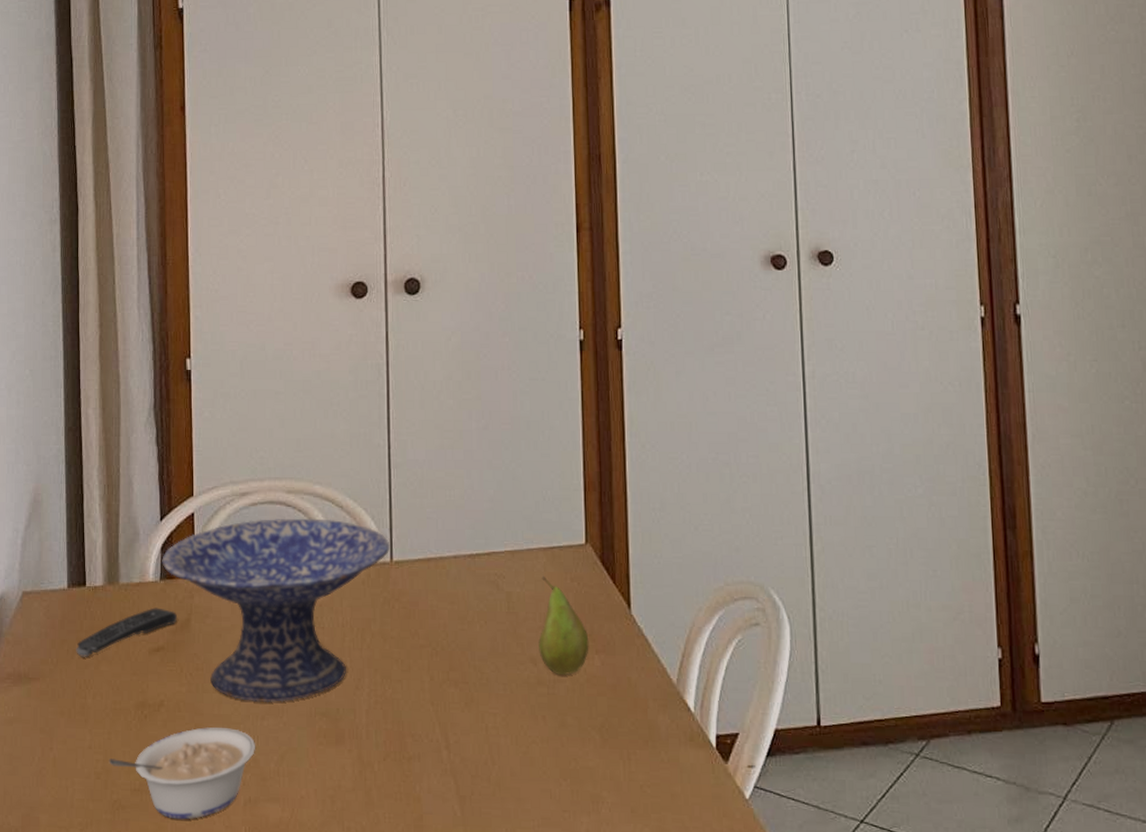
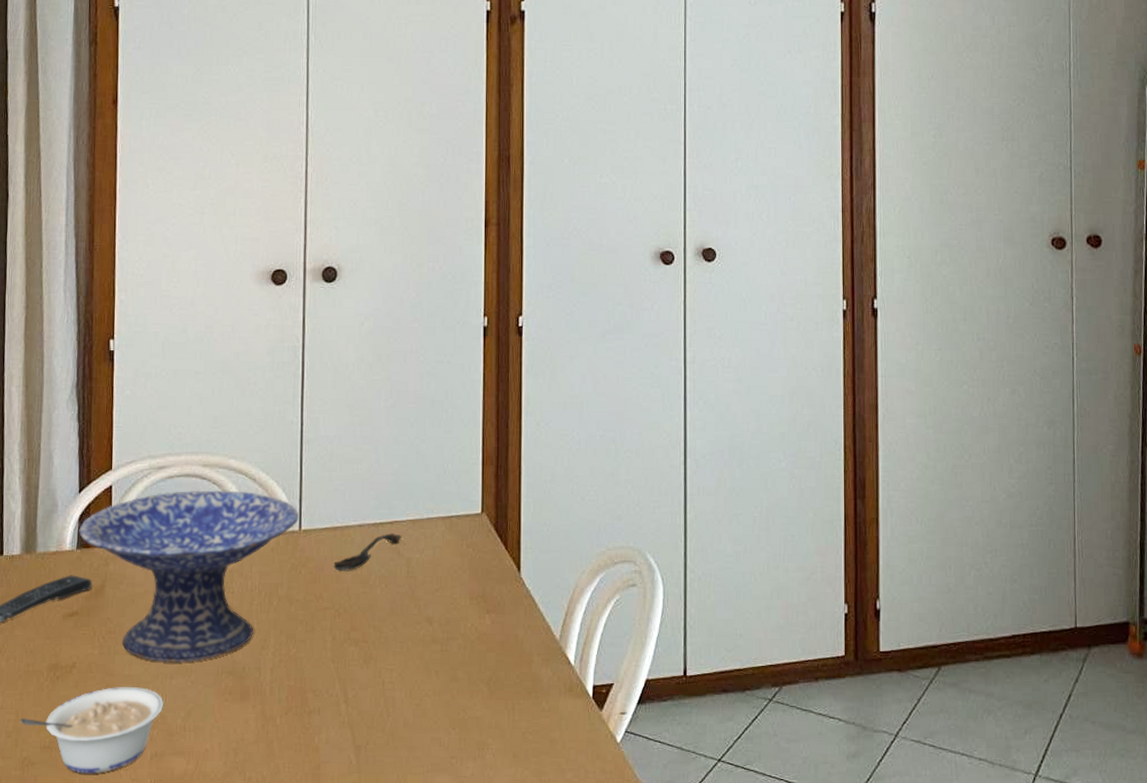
spoon: none [428,565,500,607] -> present [333,533,401,572]
fruit: present [538,575,589,675] -> none [434,542,481,633]

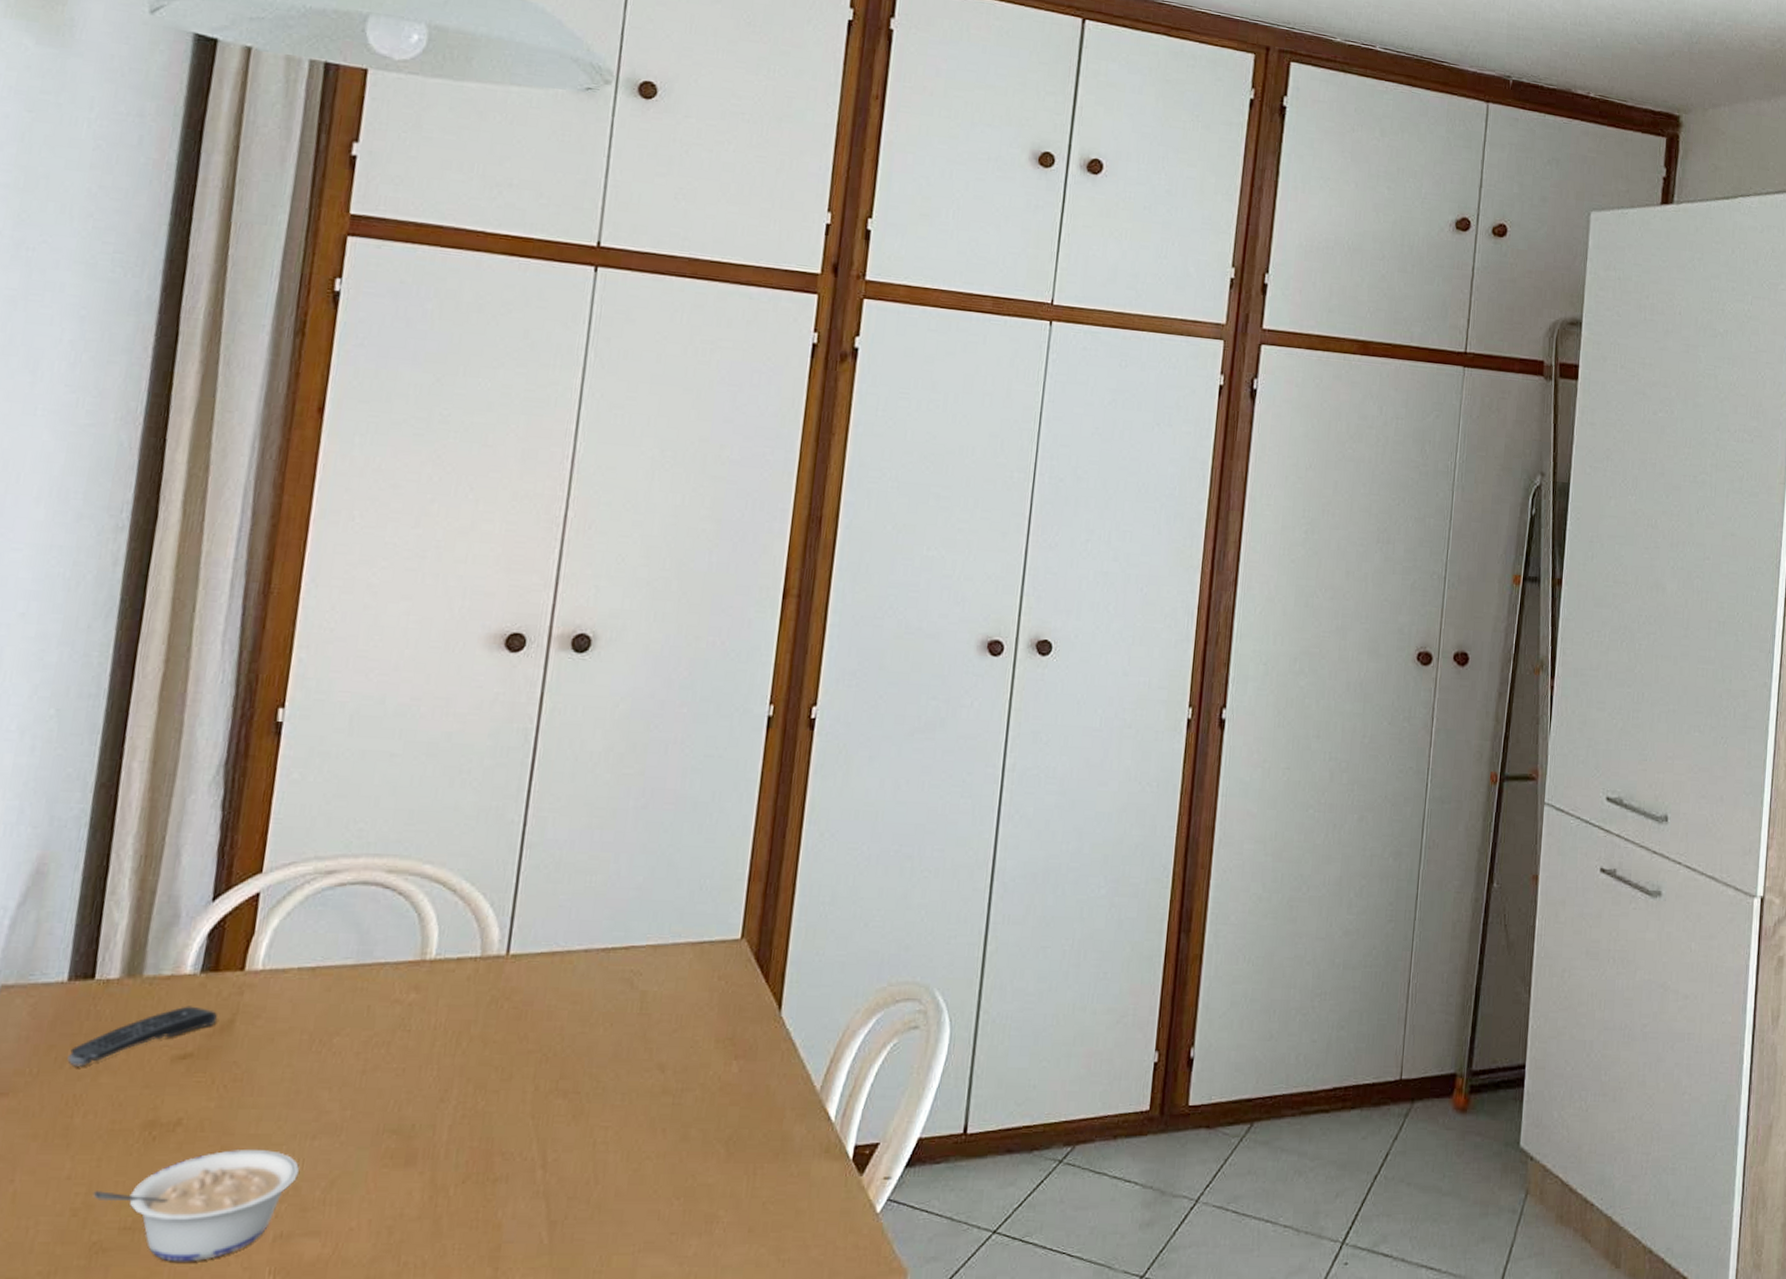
decorative bowl: present [79,490,299,663] -> none [206,902,509,1120]
spoon: present [333,533,401,572] -> none [546,961,638,1007]

